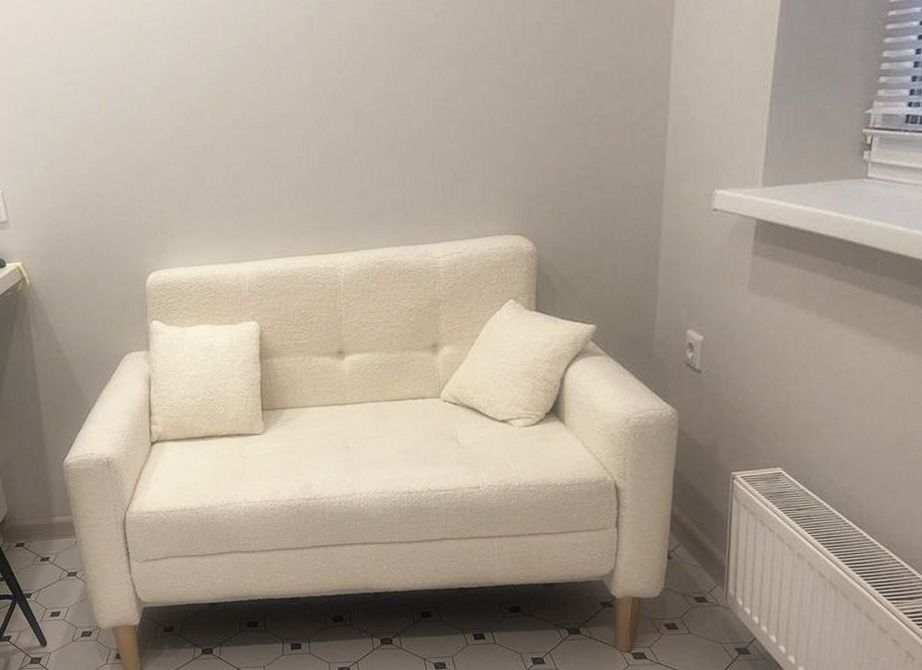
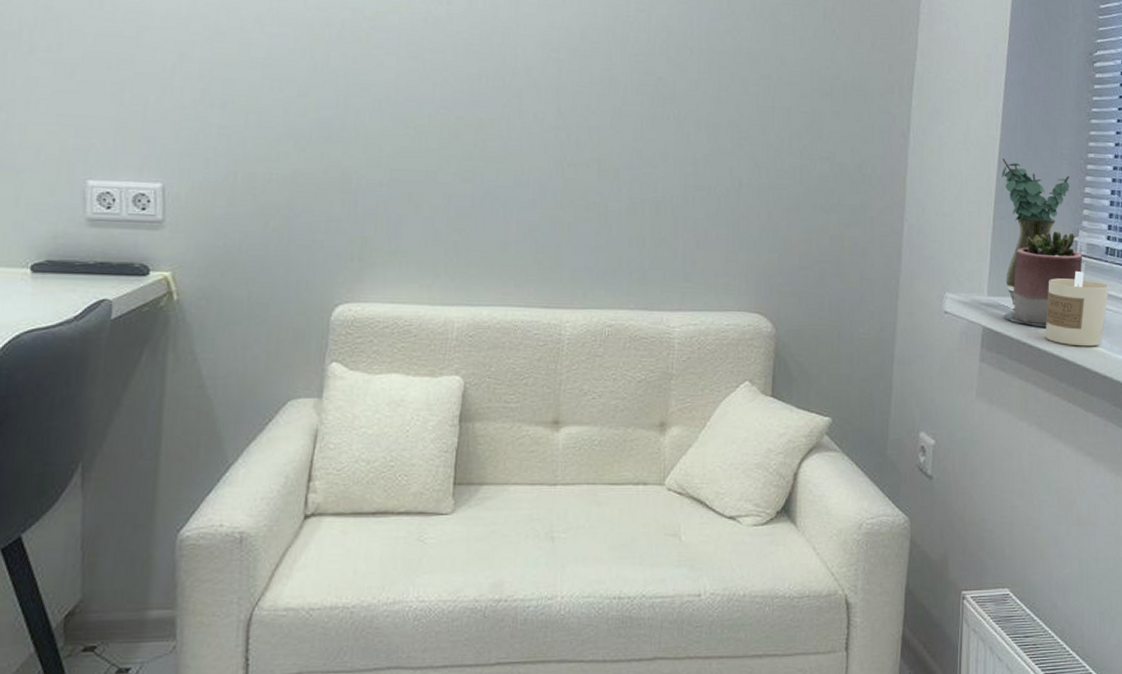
vase: none [780,35,864,194] -> present [1001,159,1070,306]
succulent planter: none [780,105,877,212] -> present [1003,232,1083,326]
candle: none [828,146,907,227] -> present [1045,271,1109,347]

